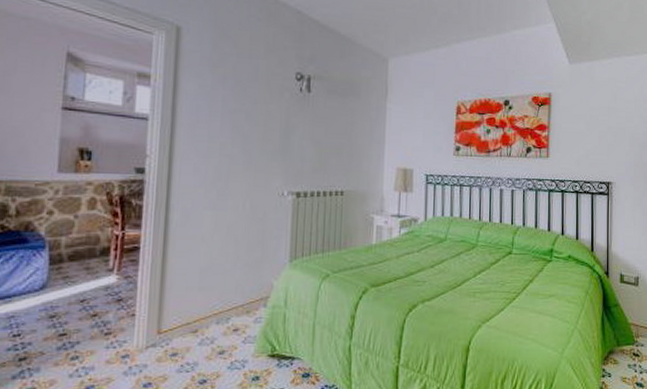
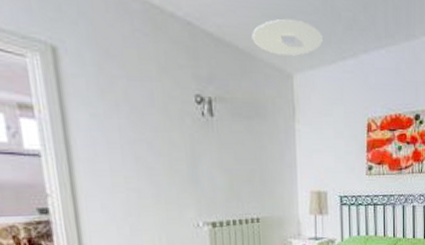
ceiling light: none [353,11,419,43] -> present [252,18,323,56]

